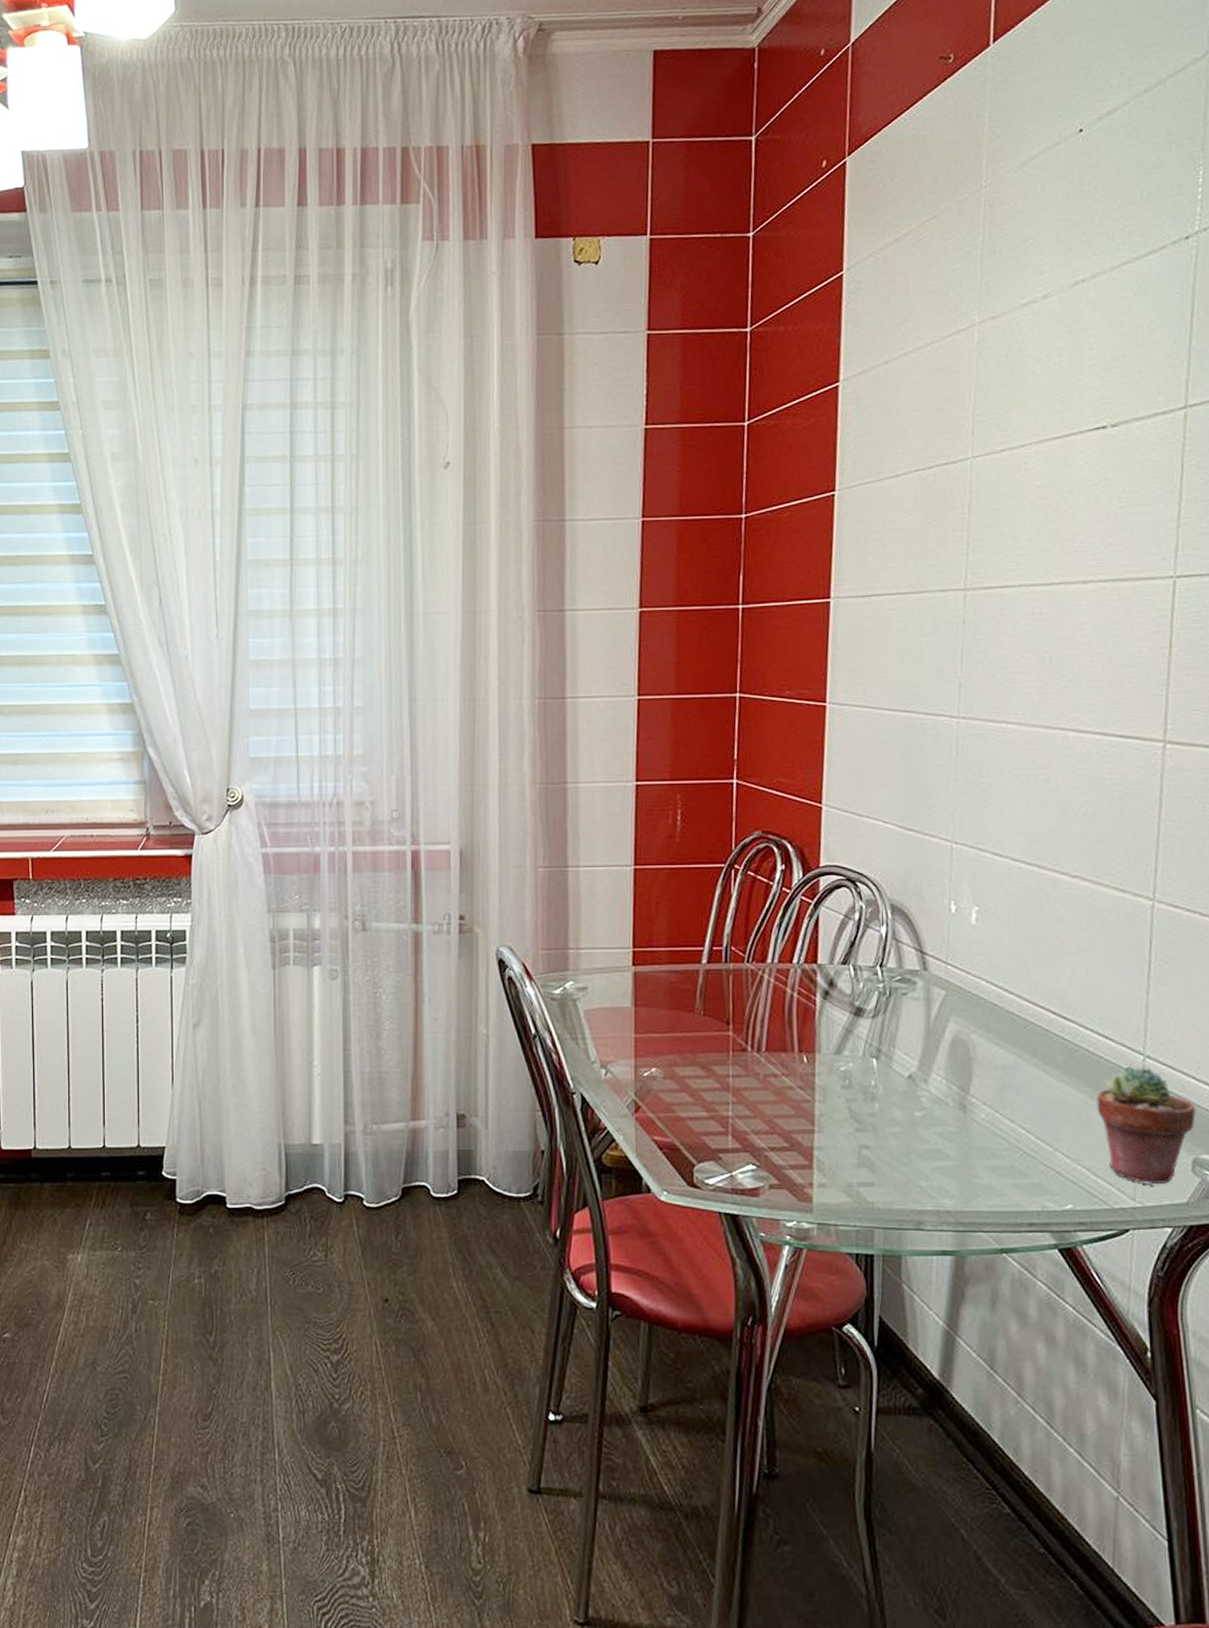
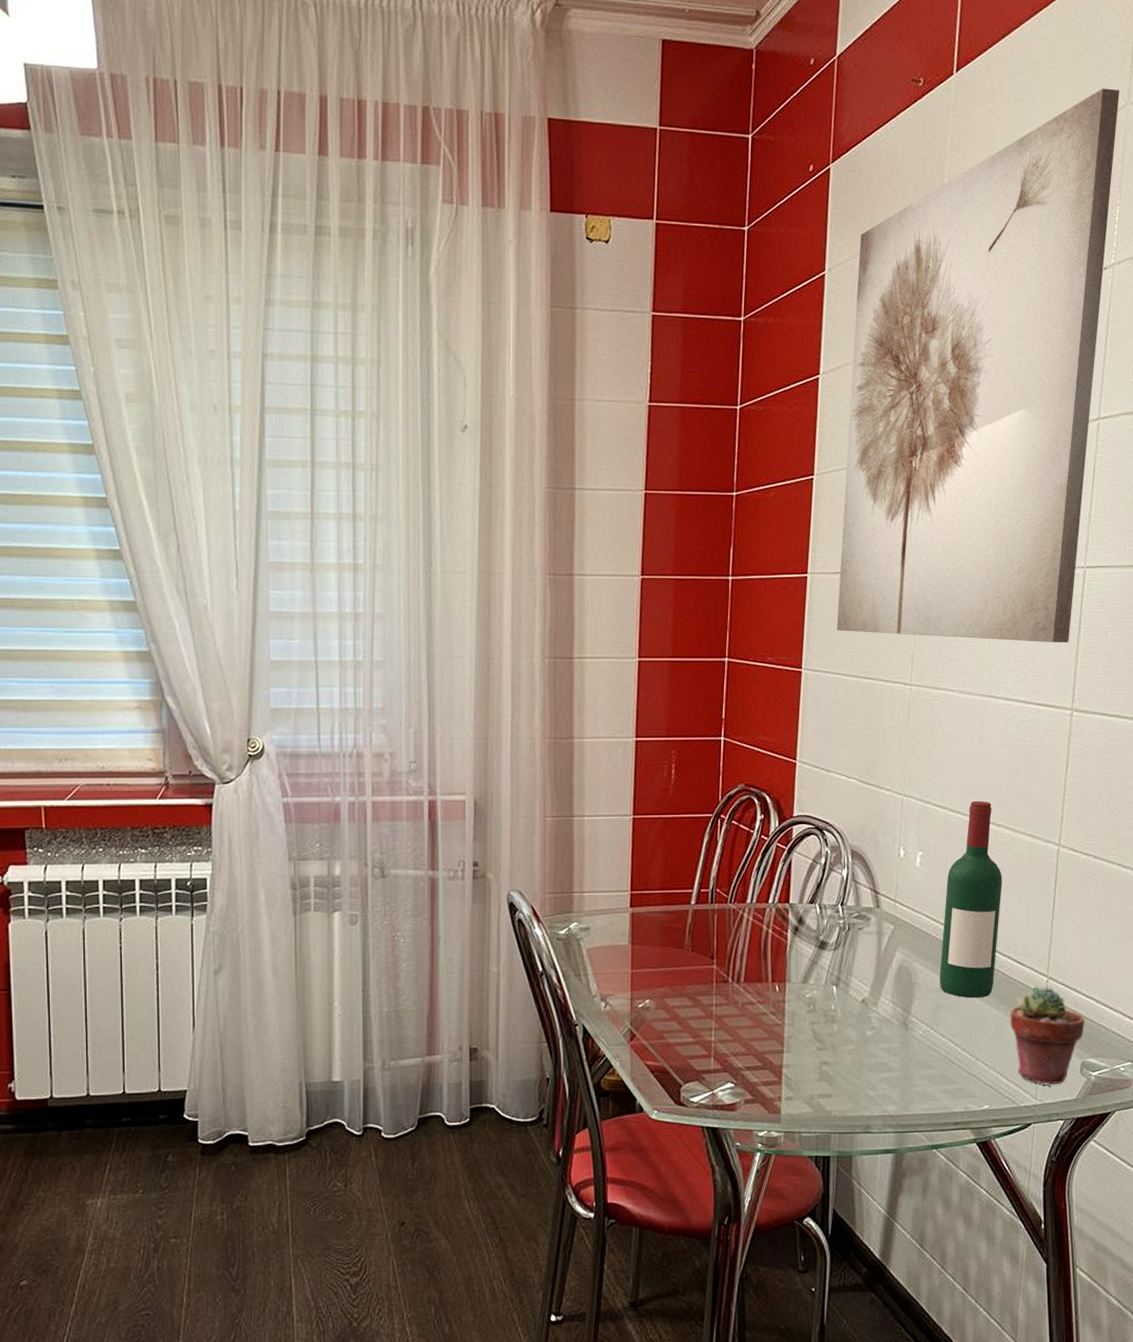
wall art: none [866,37,1198,666] -> present [836,88,1119,643]
wine bottle: none [1004,848,1081,1078] -> present [939,800,1002,999]

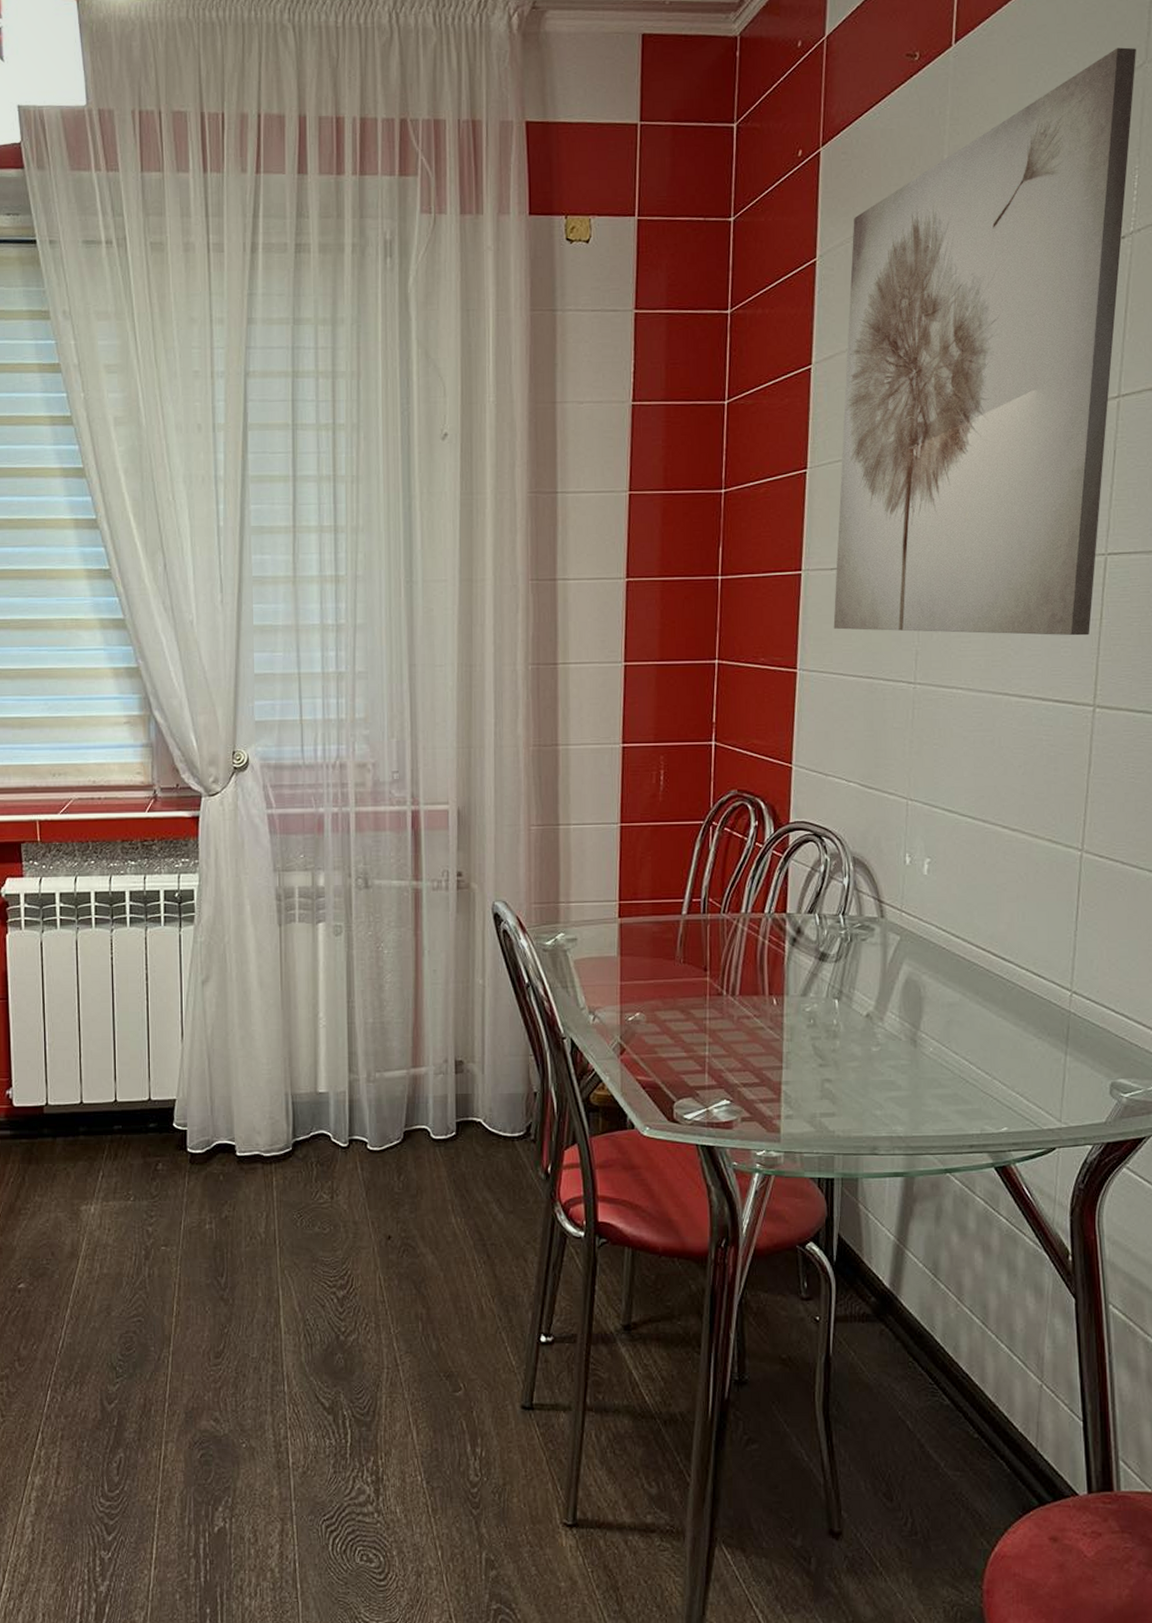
wine bottle: present [939,800,1002,999] -> none [950,804,1019,1014]
potted succulent: present [1010,987,1086,1085] -> none [1030,1002,1115,1107]

